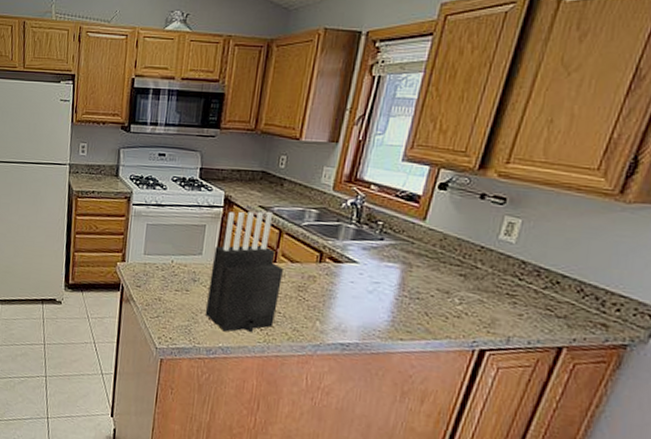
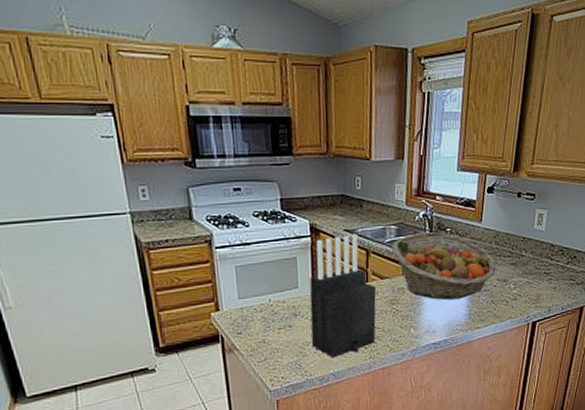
fruit basket: none [308,221,439,302] -> present [391,232,497,300]

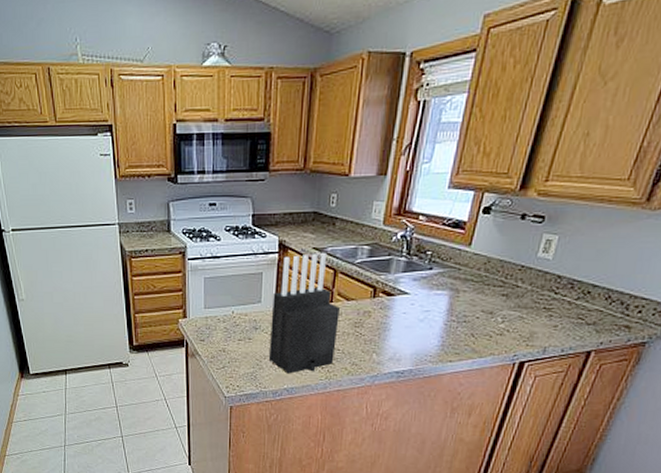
fruit basket: present [391,232,497,300] -> none [361,255,483,328]

